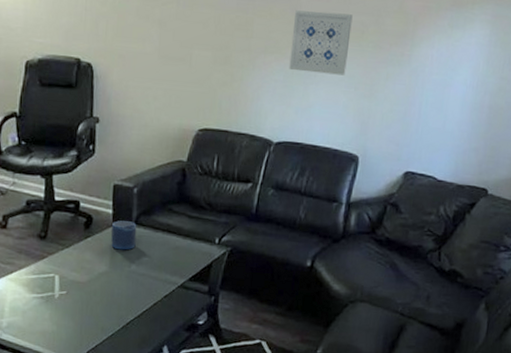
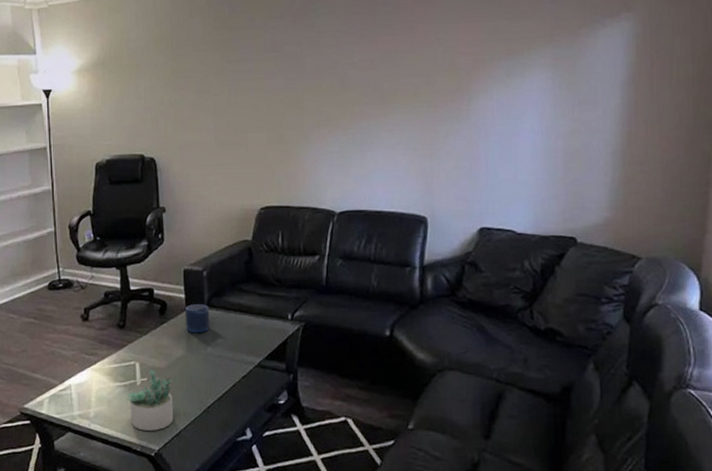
succulent plant: none [42,283,92,344] -> present [126,369,173,431]
wall art: present [289,10,353,76] -> none [343,78,403,140]

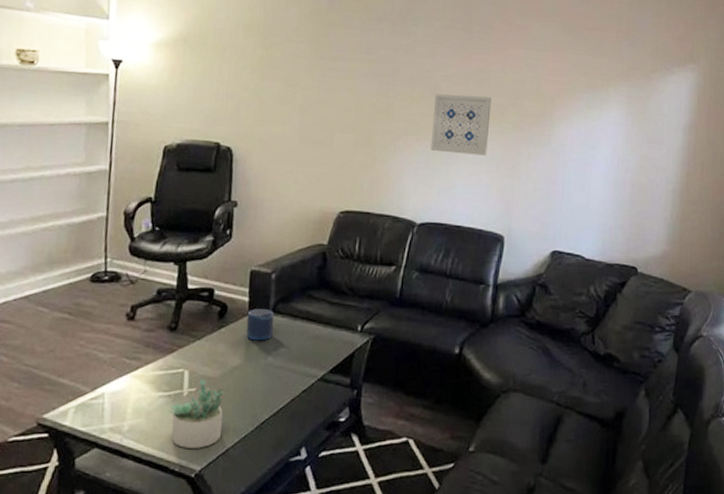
wall art: none [343,78,403,140] -> present [430,94,492,156]

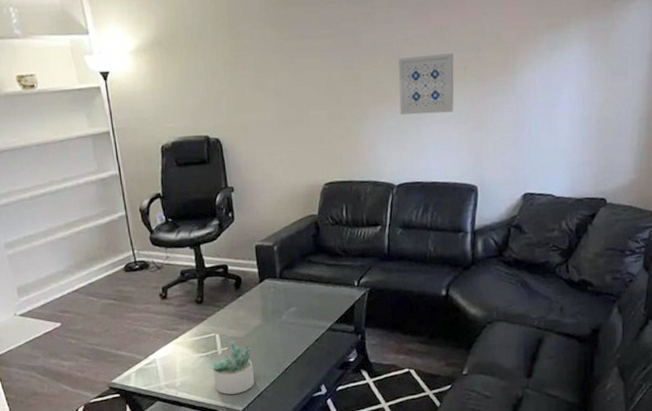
candle: present [246,309,275,341] -> none [258,277,283,304]

